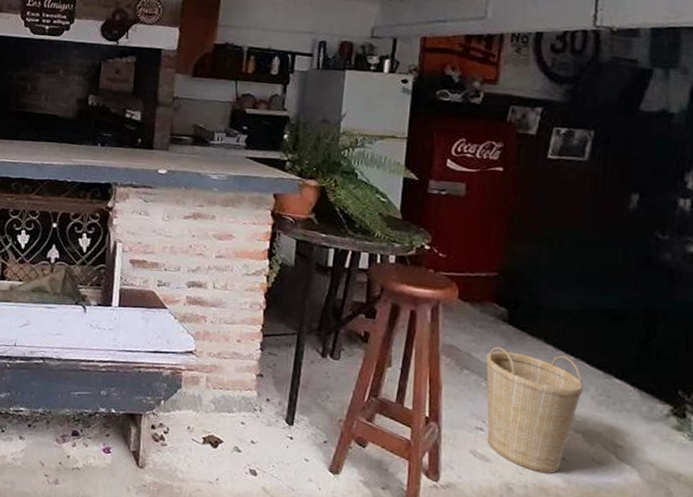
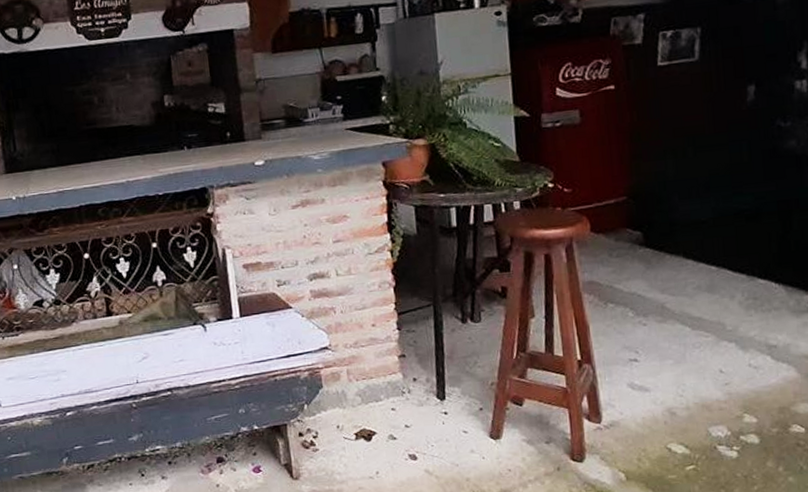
basket: present [486,346,583,474] -> none [628,267,730,391]

